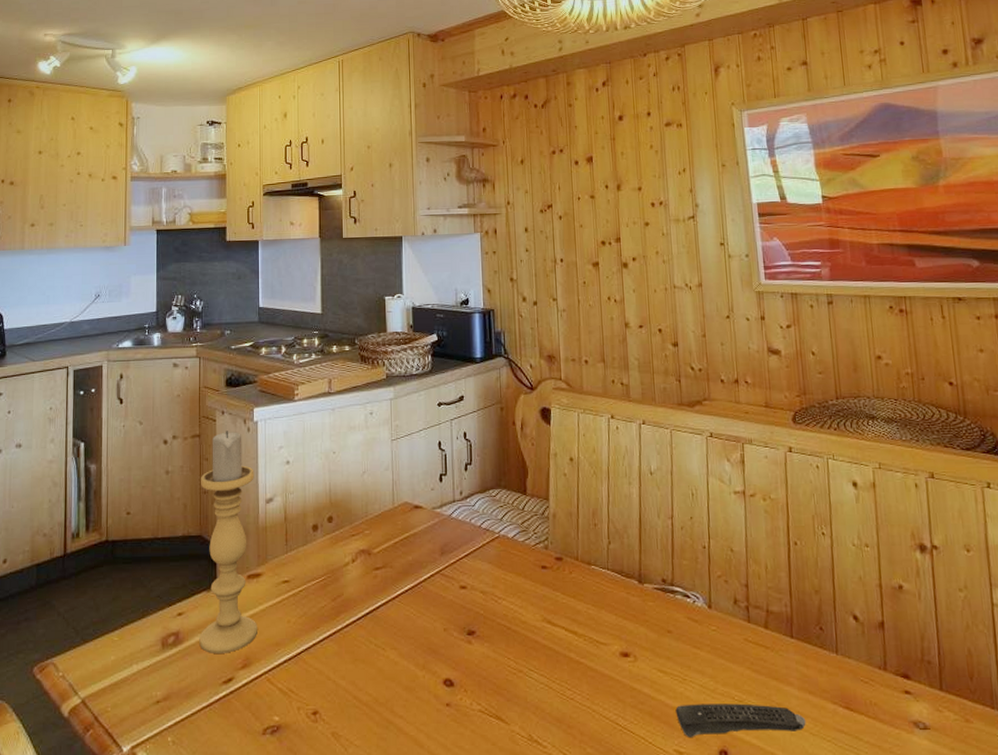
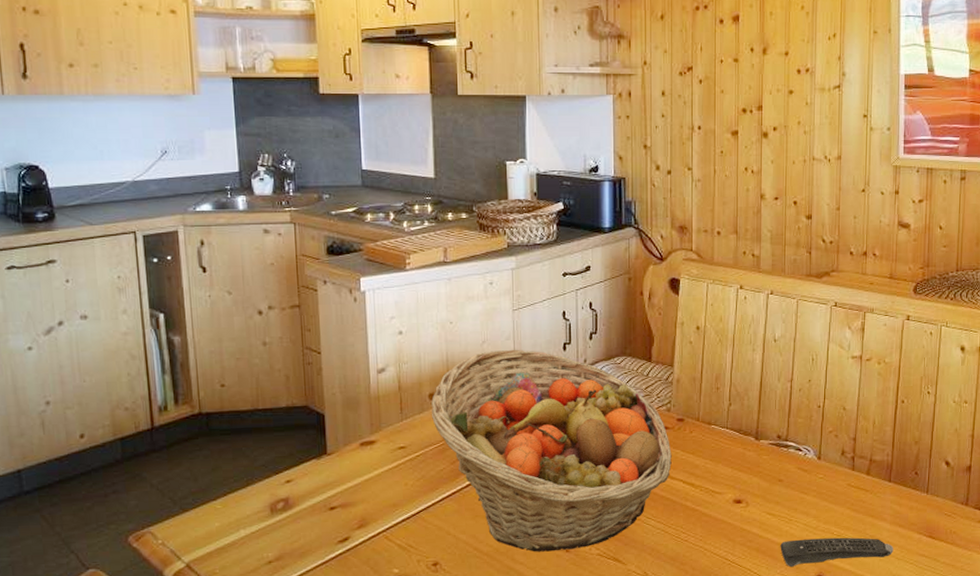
candle holder: present [199,431,257,653] -> none [303,301,373,516]
fruit basket: none [314,481,552,705] -> present [431,350,672,552]

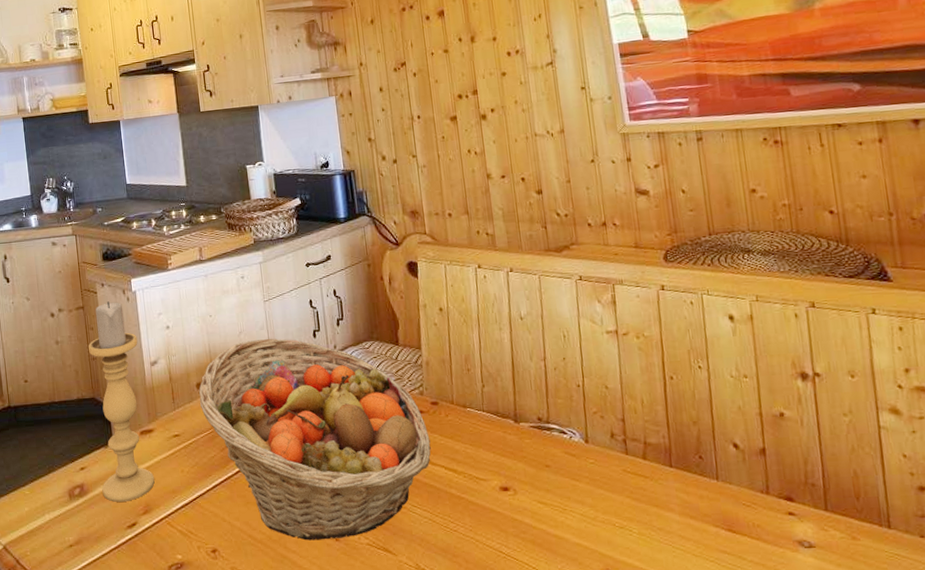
candle holder: none [303,301,373,516] -> present [88,301,155,502]
remote control: present [780,537,894,567] -> none [557,529,688,562]

